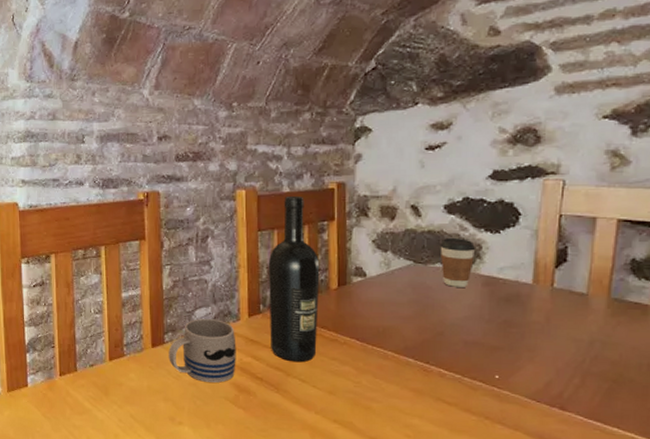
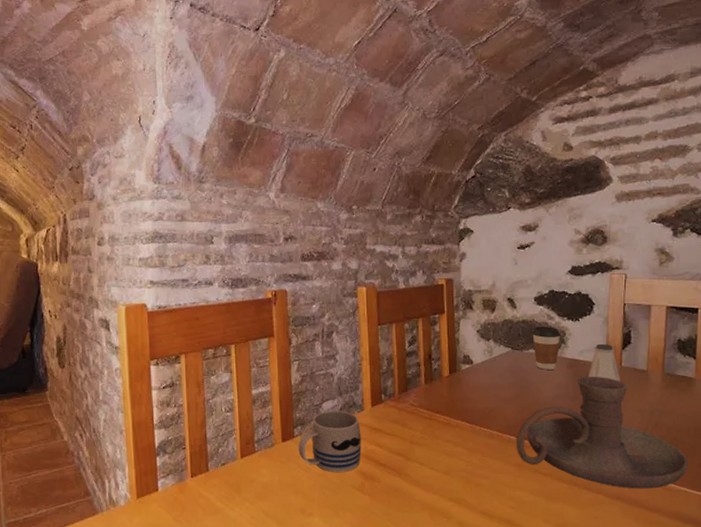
wine bottle: present [268,195,320,363] -> none [388,291,434,447]
candle holder: none [416,296,638,431] -> present [517,376,688,489]
saltshaker: none [508,260,551,306] -> present [588,343,620,382]

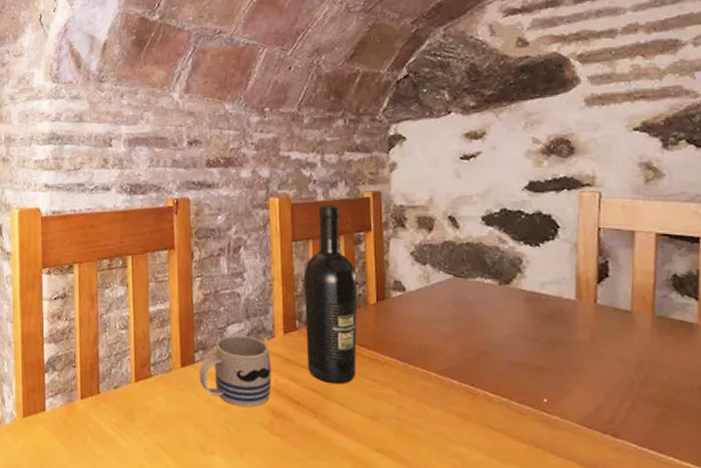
wine bottle: none [388,291,434,447] -> present [303,204,358,385]
candle holder: present [517,376,688,489] -> none [461,313,692,460]
coffee cup: present [532,326,561,370] -> none [479,251,517,303]
saltshaker: present [588,343,620,382] -> none [552,275,595,324]

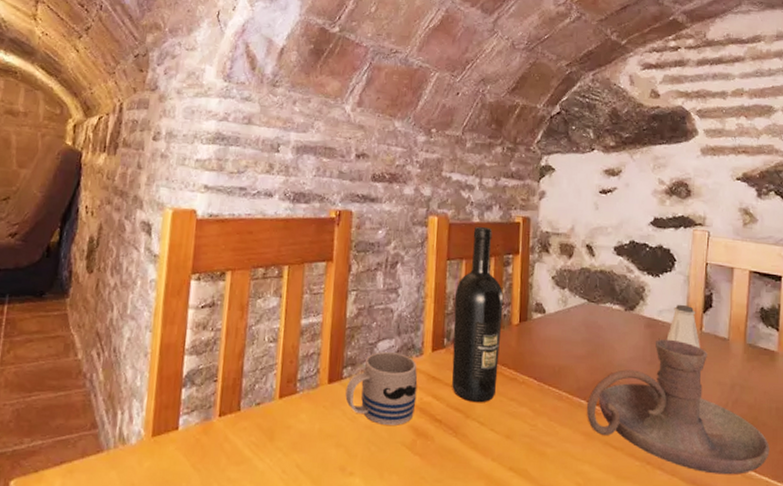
candle holder: none [461,313,692,460] -> present [587,339,770,475]
saltshaker: none [552,275,595,324] -> present [666,304,700,349]

